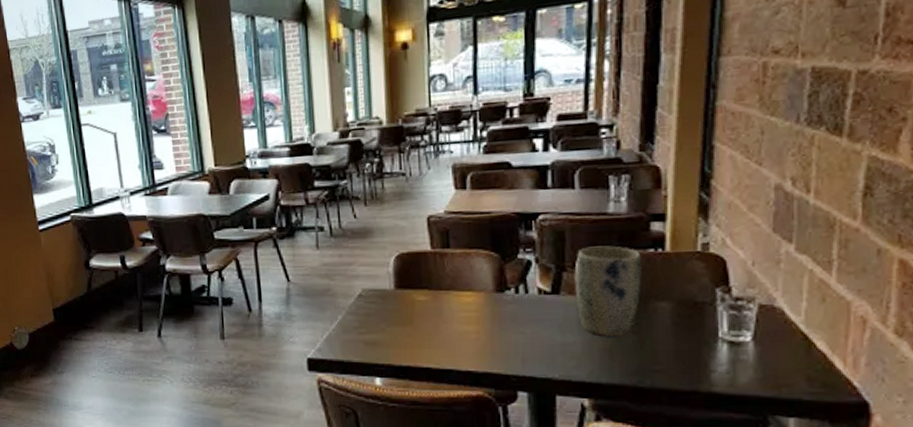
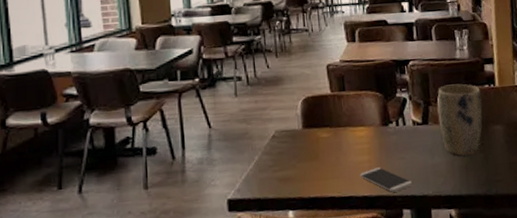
smartphone: none [464,340,533,370] -> present [360,167,413,192]

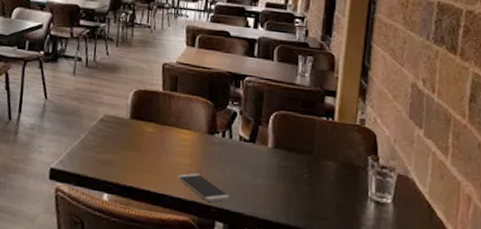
plant pot: present [437,84,483,156] -> none [267,108,318,185]

